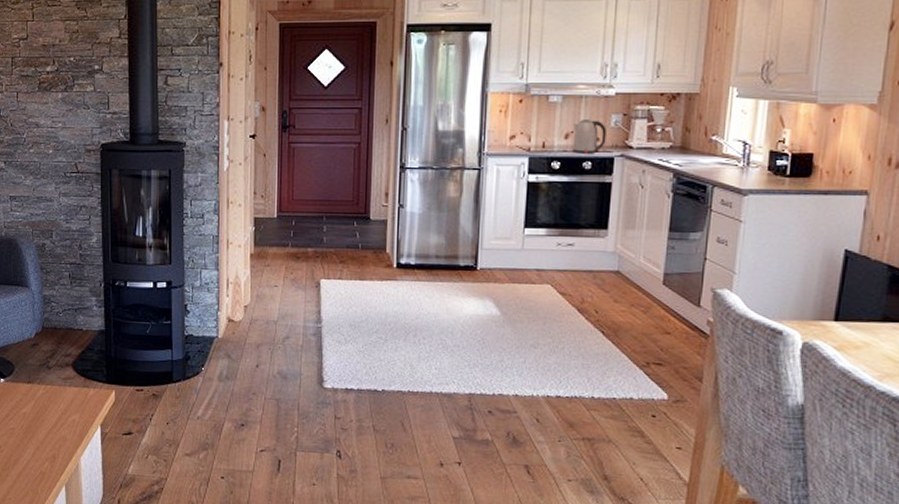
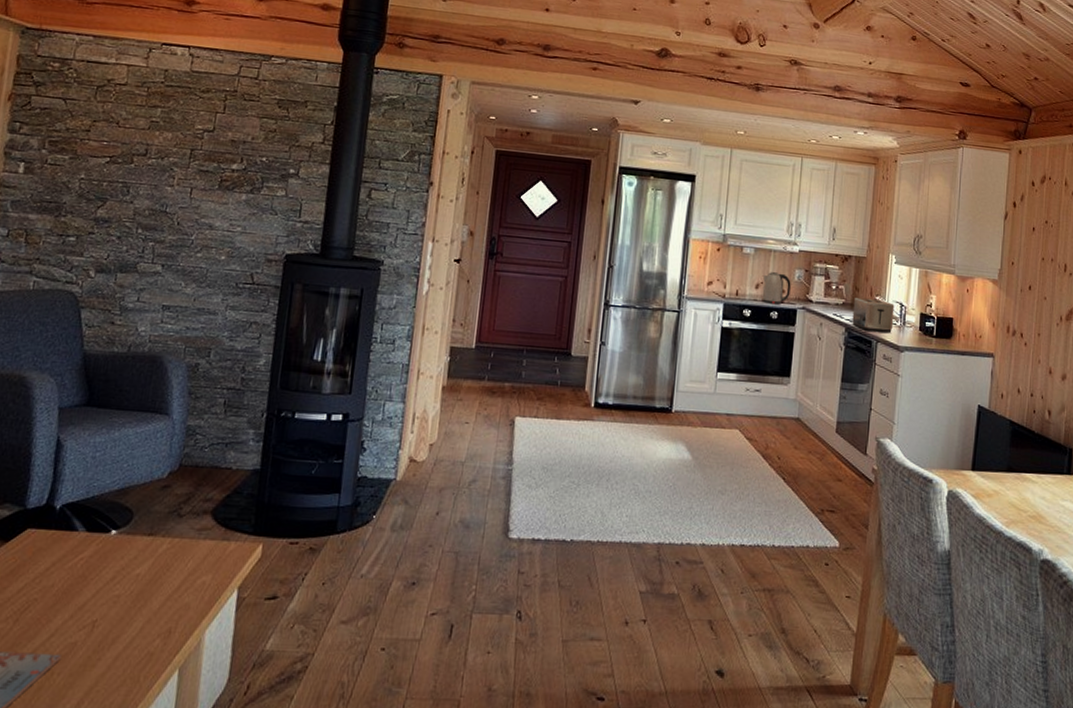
toaster: none [681,138,736,176] -> present [852,297,895,333]

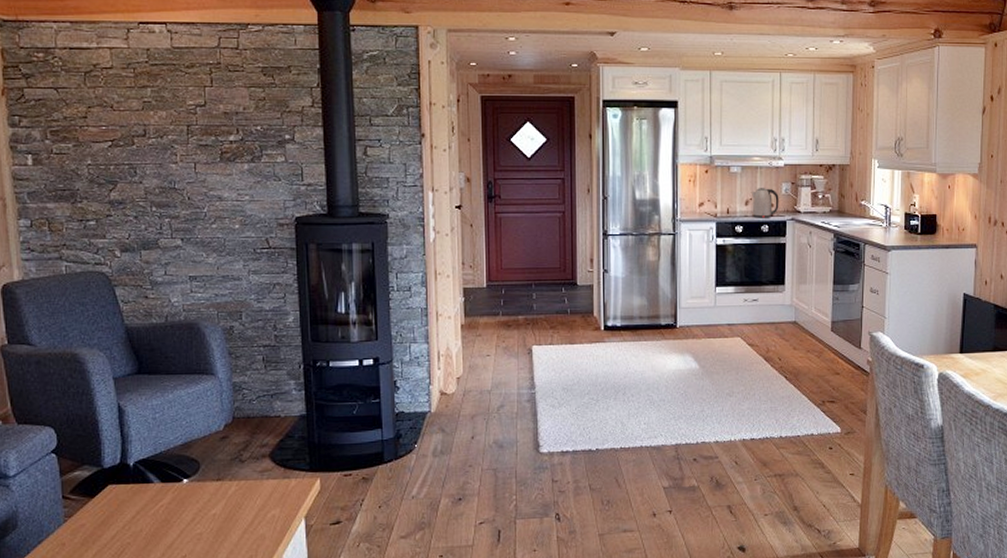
toaster: present [852,297,895,333] -> none [840,203,880,236]

